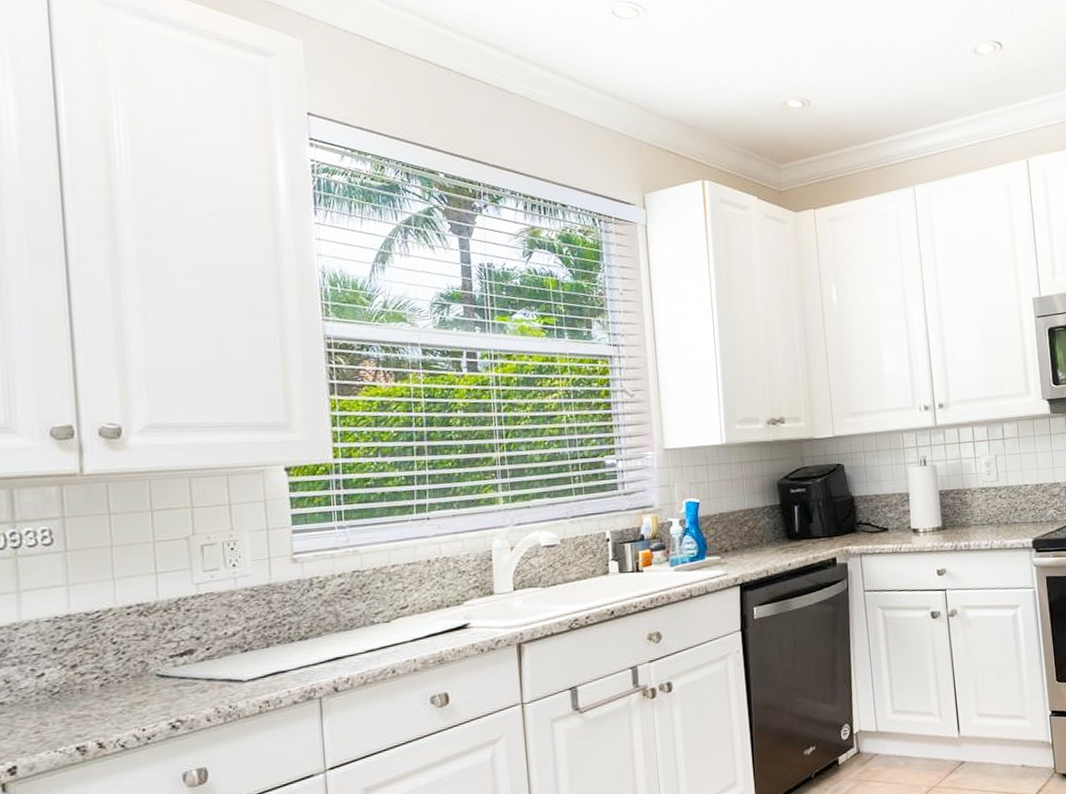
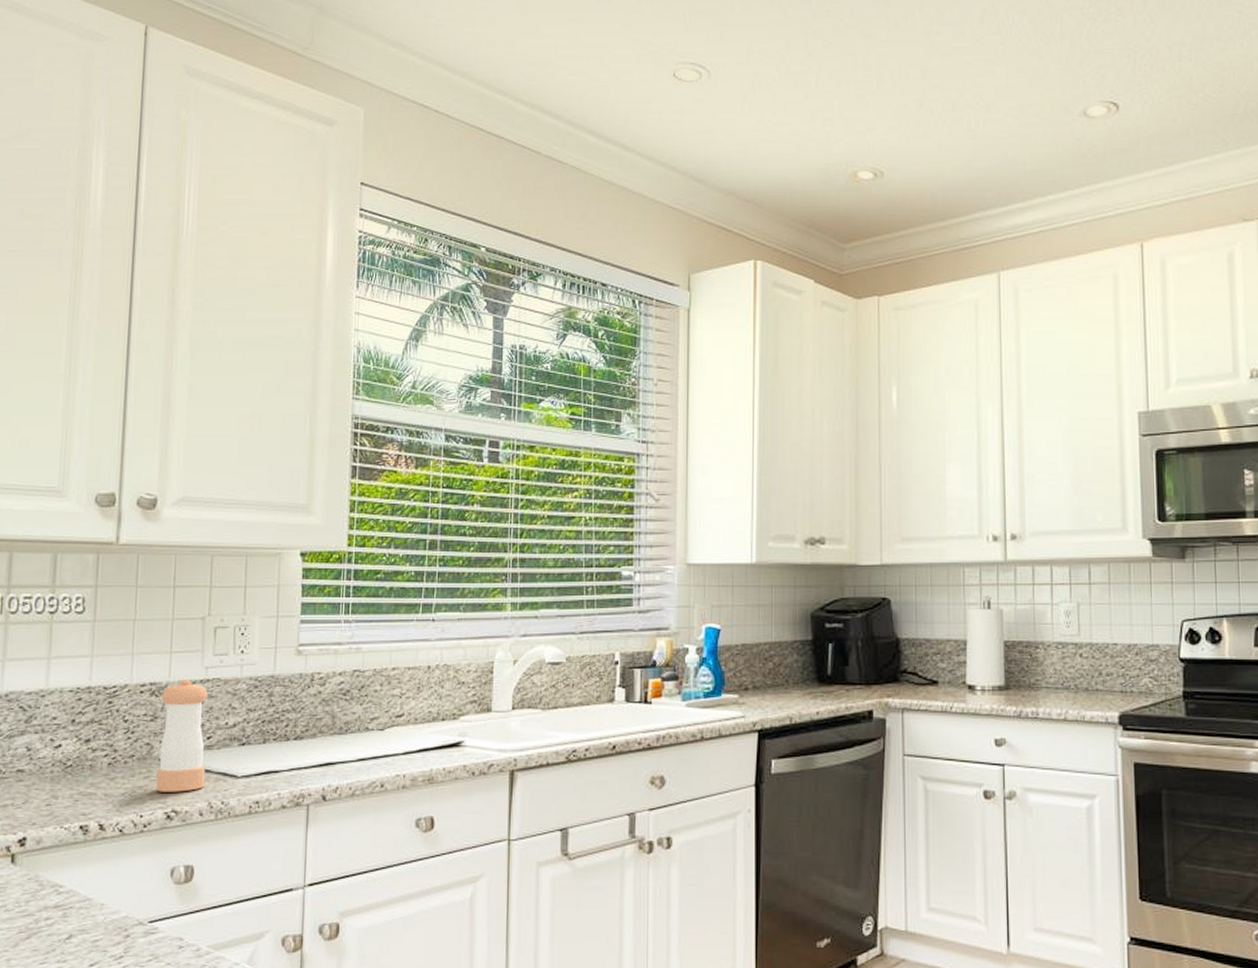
pepper shaker: none [151,597,209,705] -> present [156,679,208,792]

